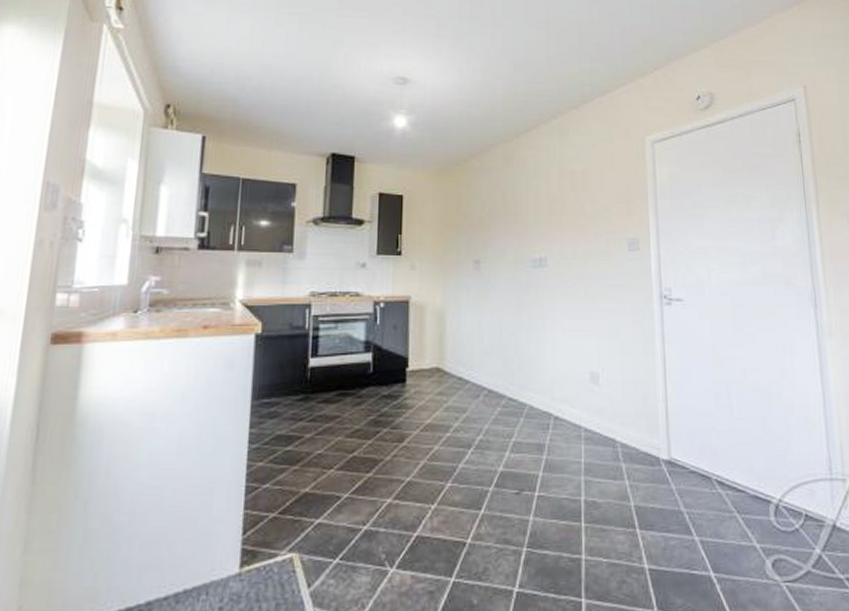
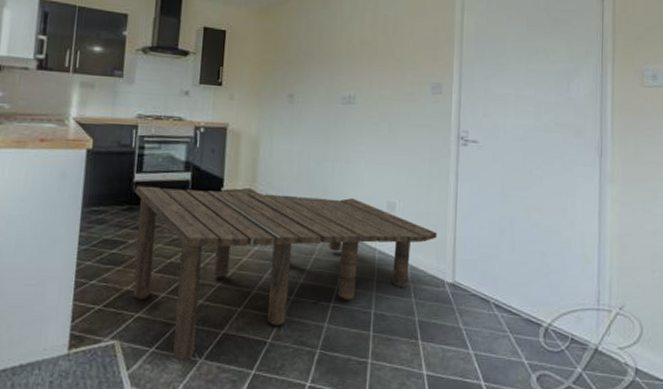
dining table: none [310,371,648,572] -> present [132,185,438,361]

